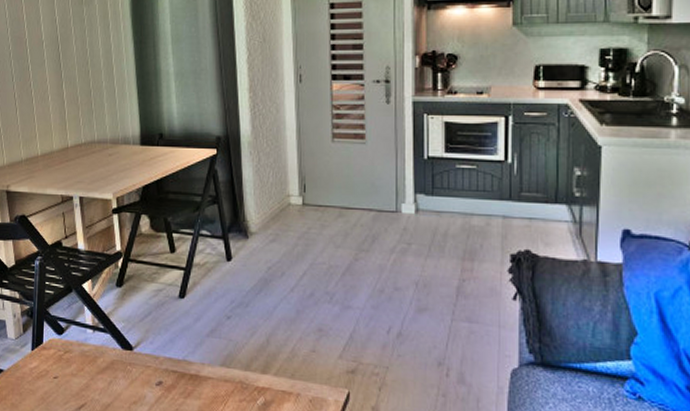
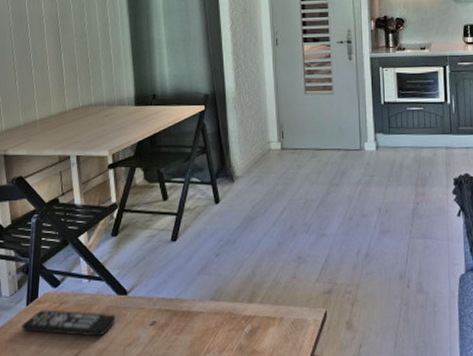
remote control: none [27,356,121,391] -> present [21,310,116,337]

